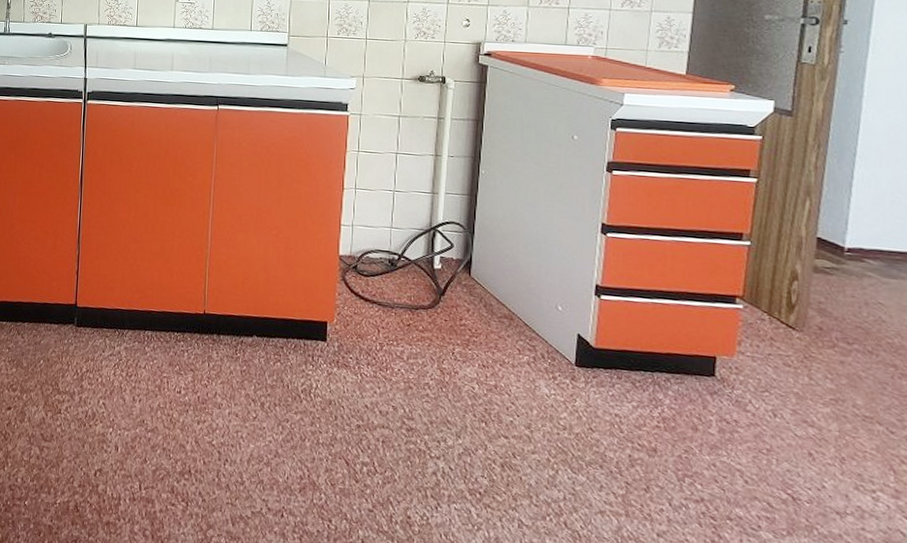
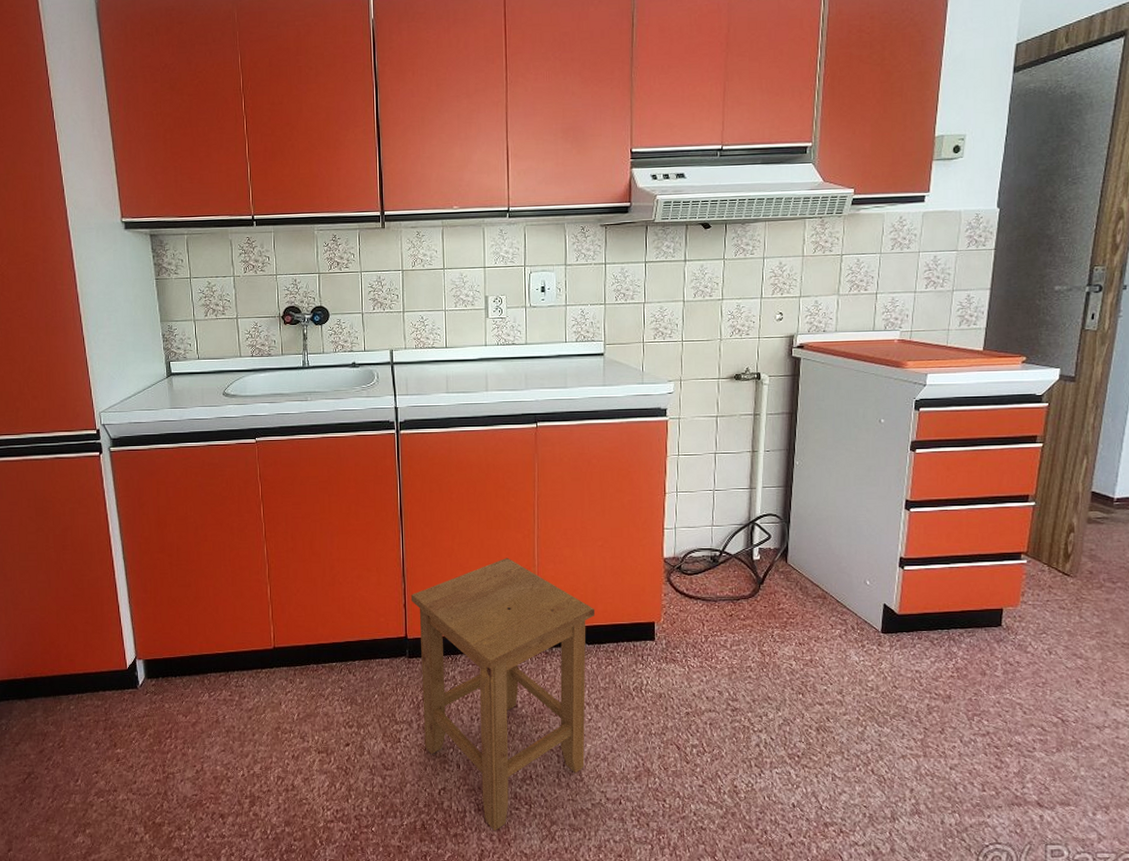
stool: none [83,236,266,526] -> present [410,557,596,831]

